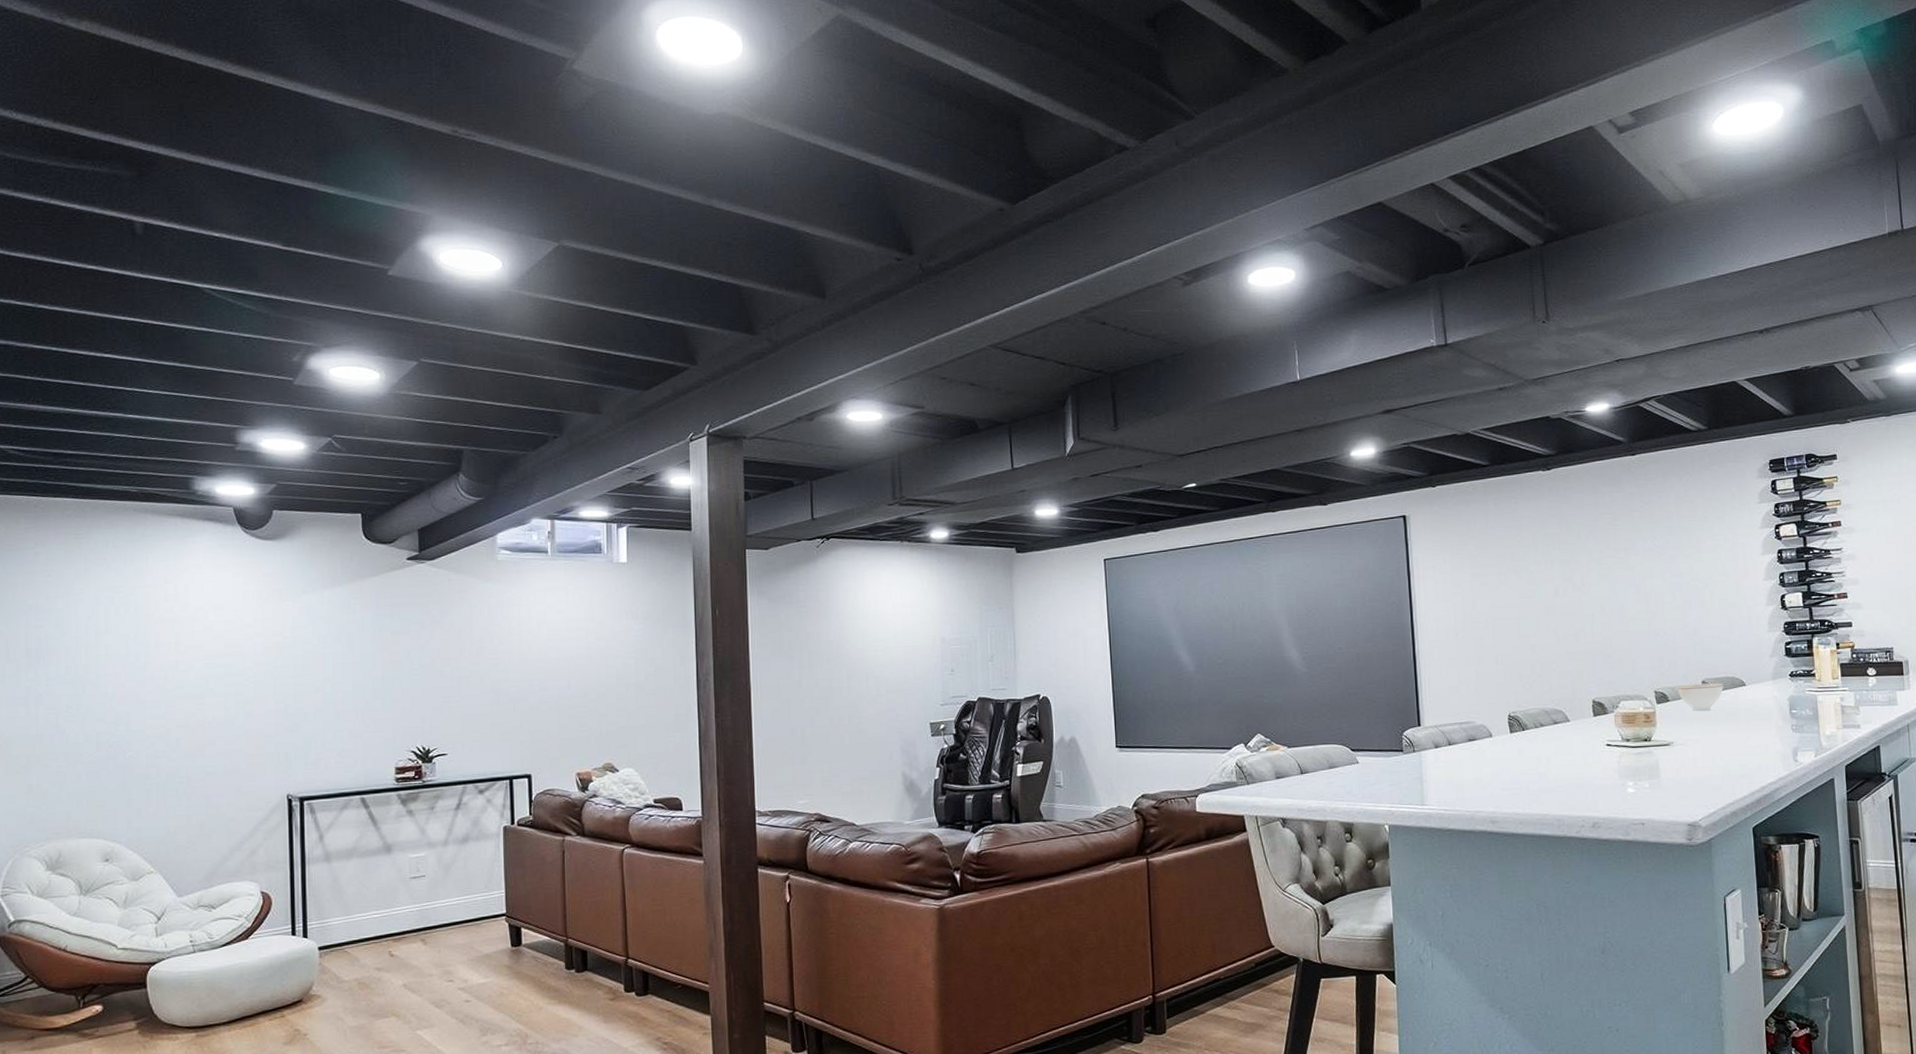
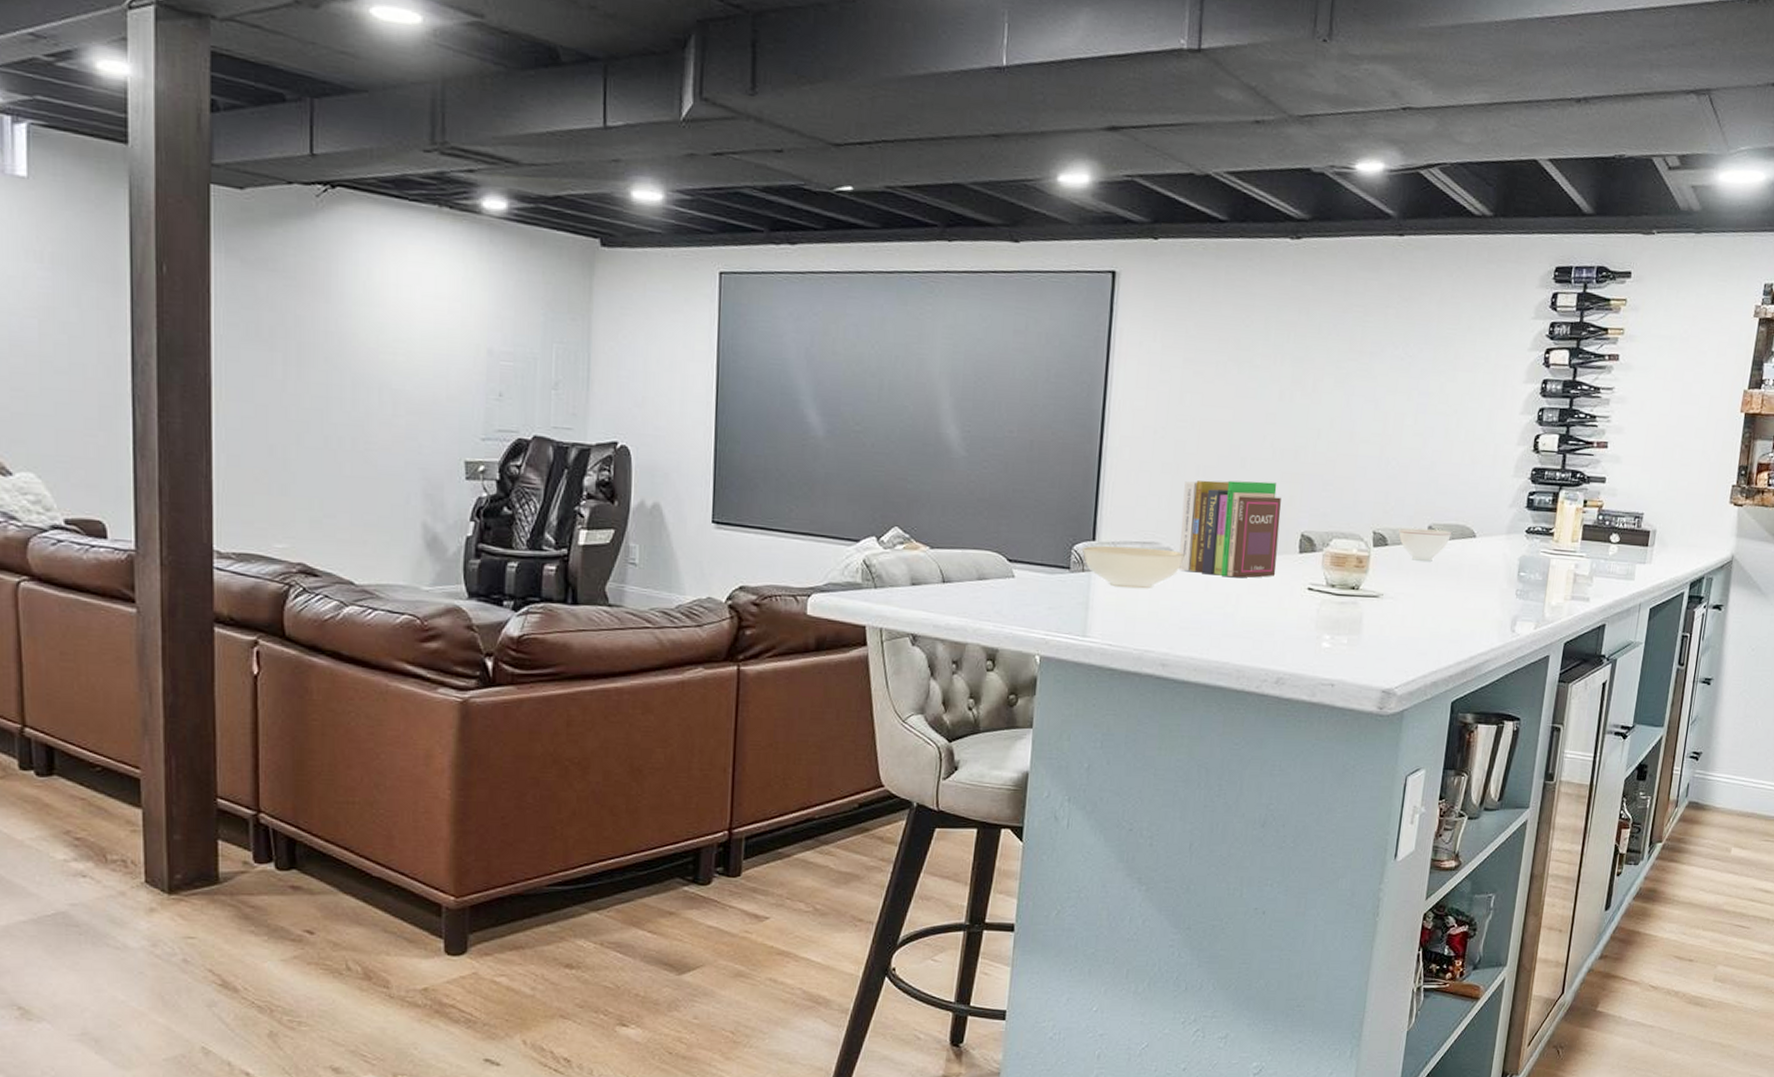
bowl: none [1410,726,1497,762] -> present [1081,545,1185,589]
books: none [1487,661,1577,743] -> present [1178,480,1281,578]

